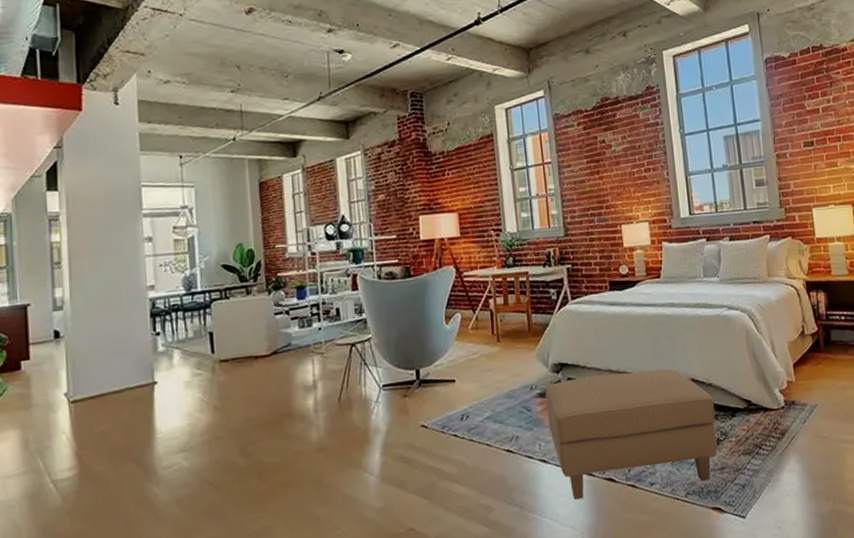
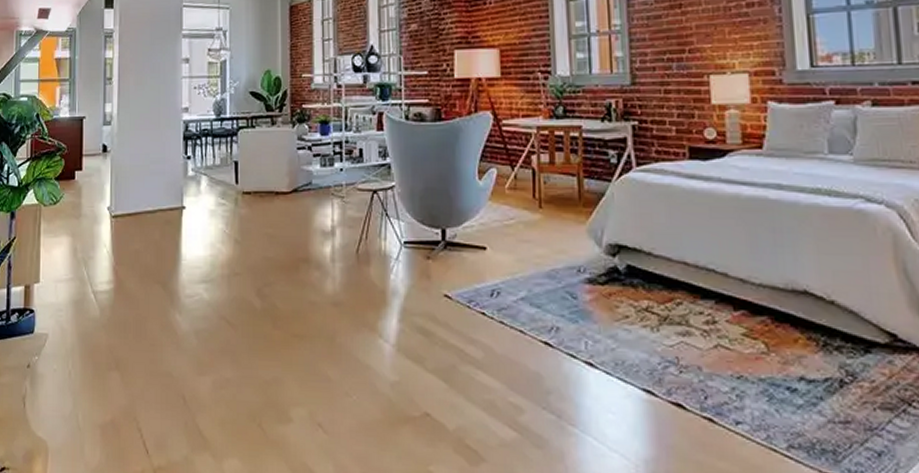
ottoman: present [545,369,718,500] -> none [596,266,841,434]

